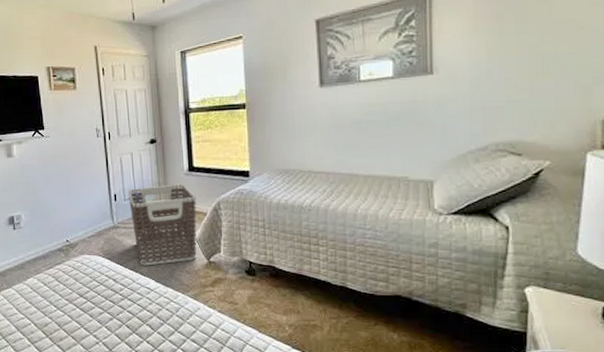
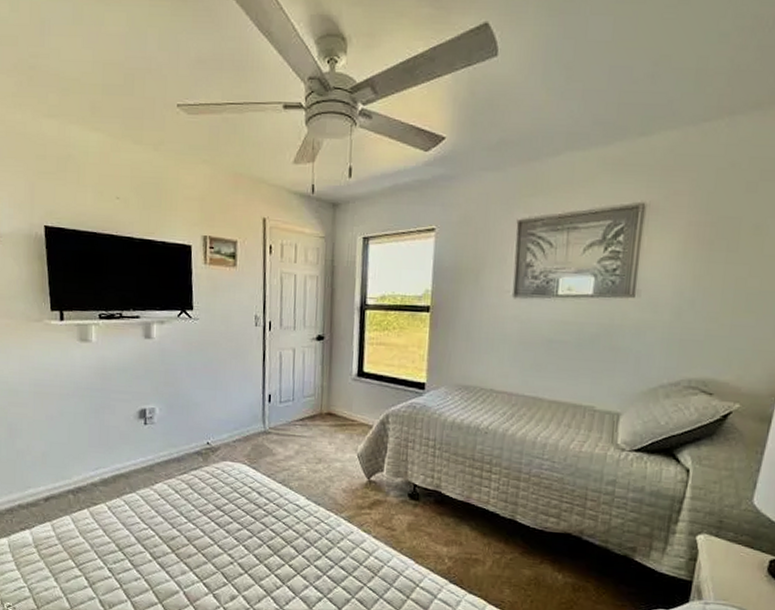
clothes hamper: present [128,183,197,266] -> none [285,389,362,480]

